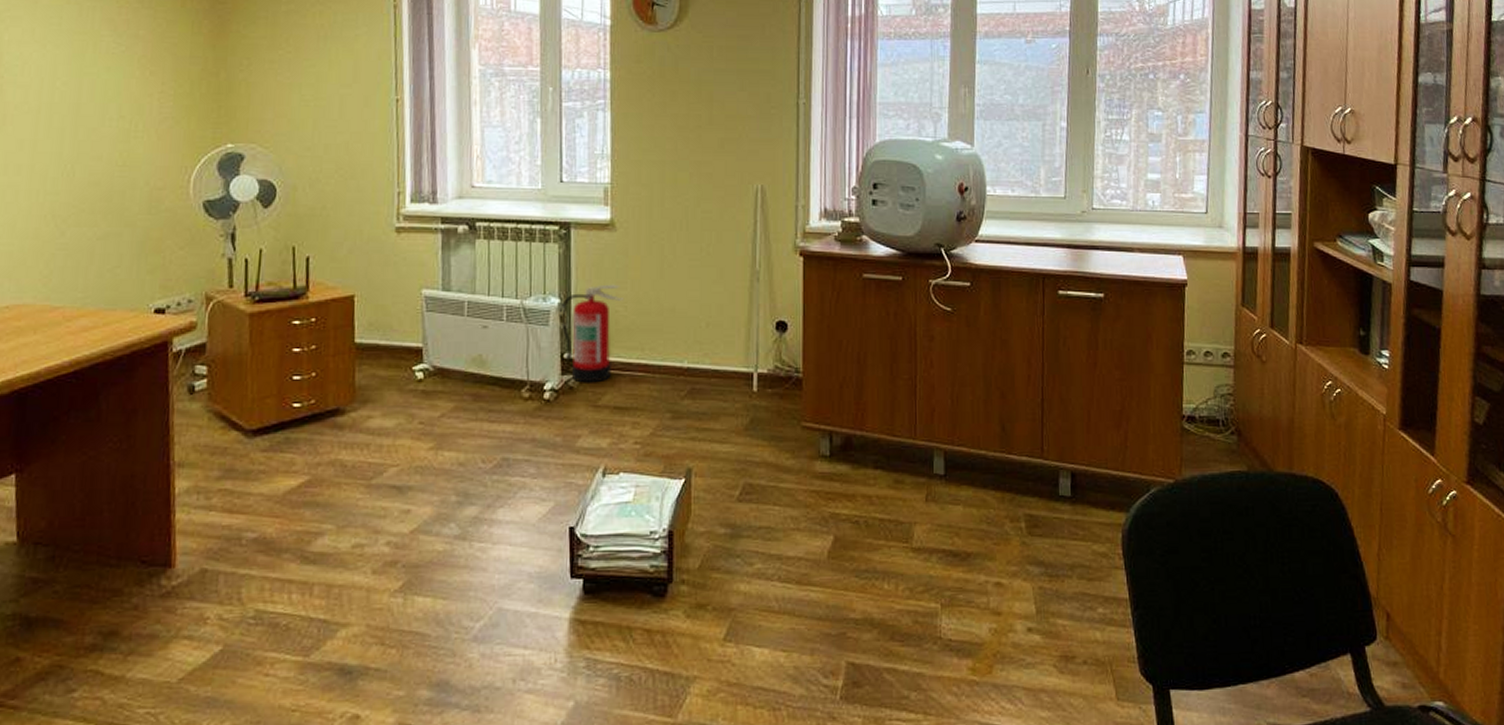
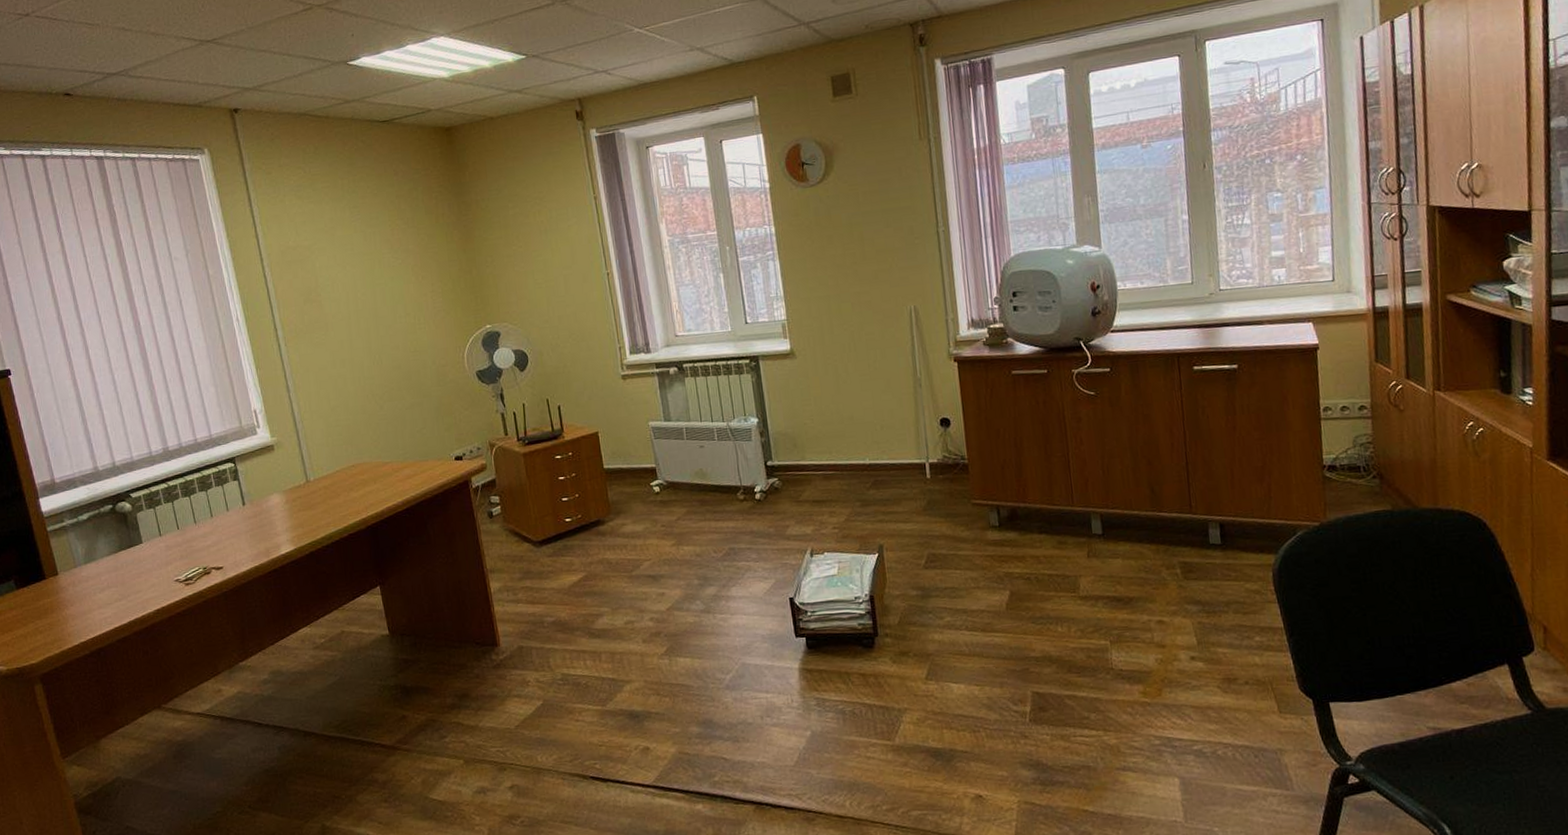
fire extinguisher: present [560,284,625,383] -> none [759,402,810,484]

